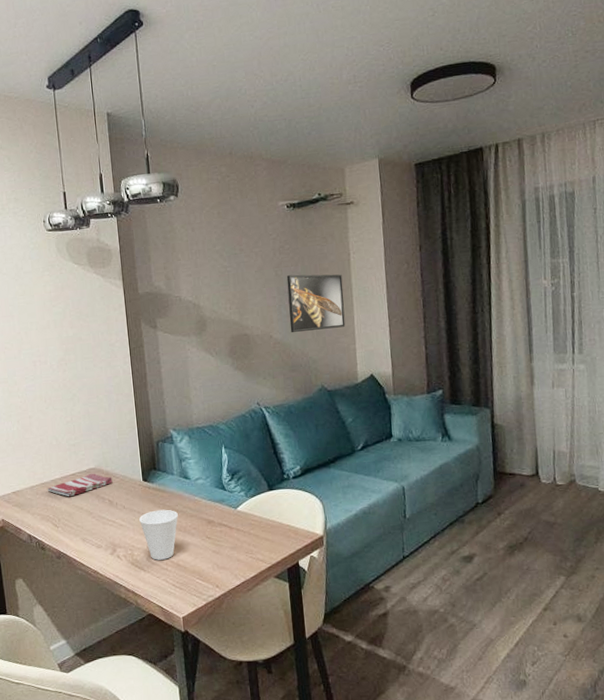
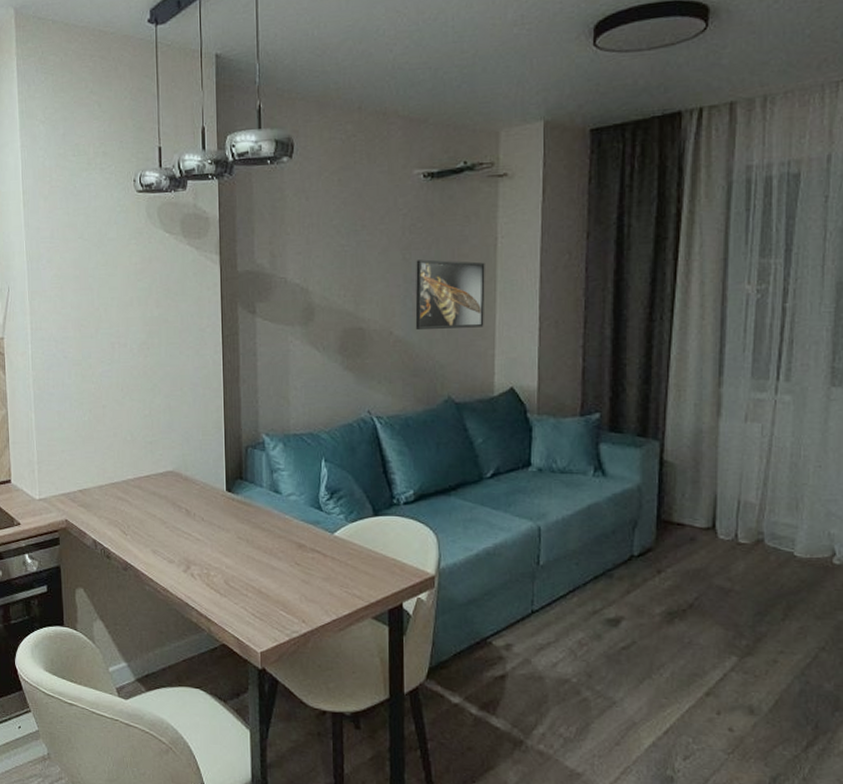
dish towel: present [47,473,113,497] -> none [117,477,192,502]
cup: present [139,509,178,560] -> none [219,526,264,584]

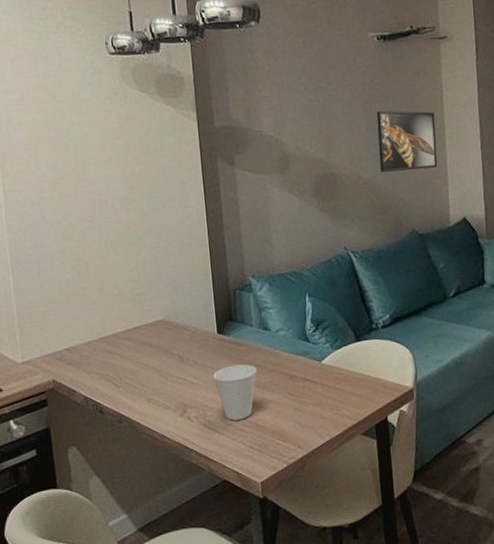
cup: none [219,526,264,584] -> present [213,364,257,421]

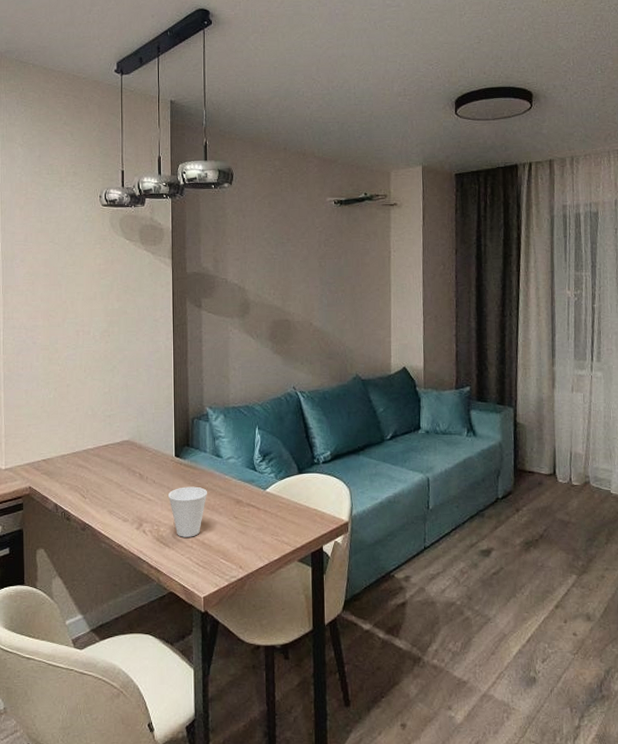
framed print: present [376,111,438,173] -> none [329,267,383,322]

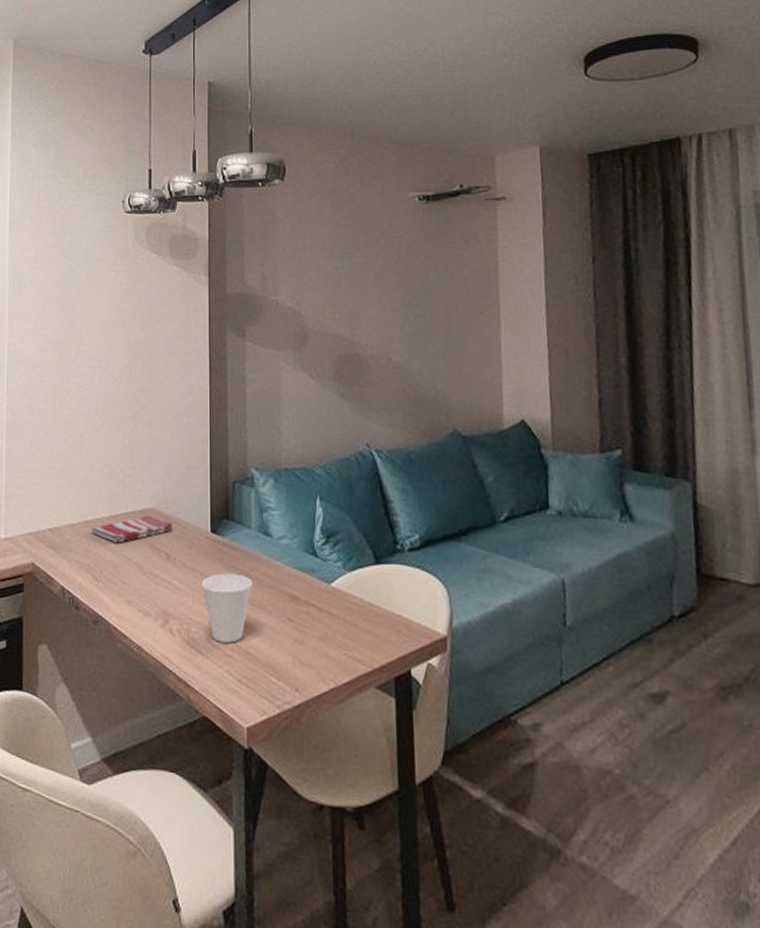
dish towel: none [78,445,145,468] -> present [90,515,173,543]

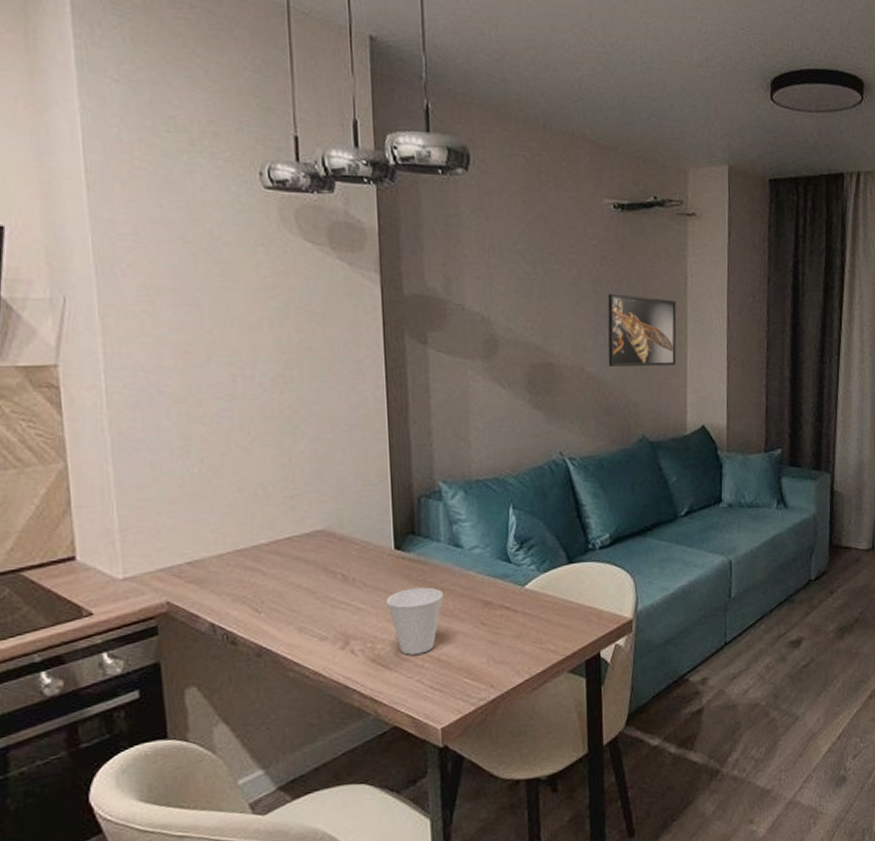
dish towel: present [90,515,173,543] -> none [245,537,349,570]
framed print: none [414,283,489,357] -> present [607,294,677,368]

